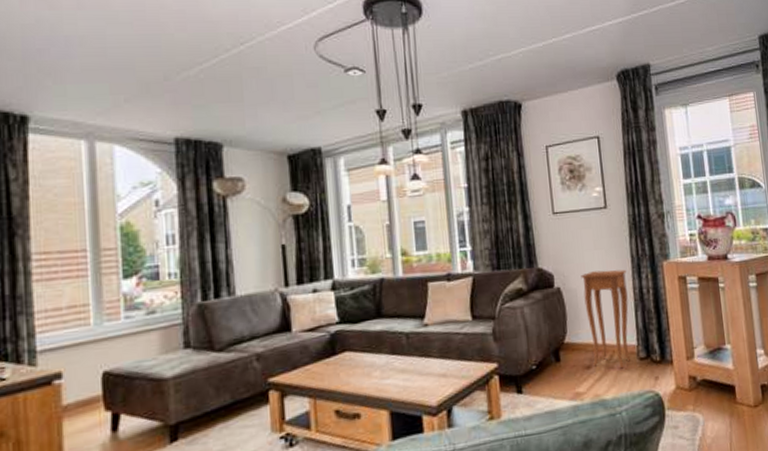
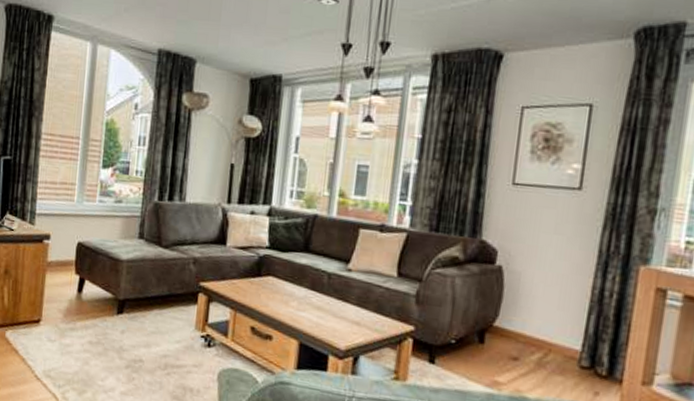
side table: present [581,269,631,369] -> none [522,257,589,372]

